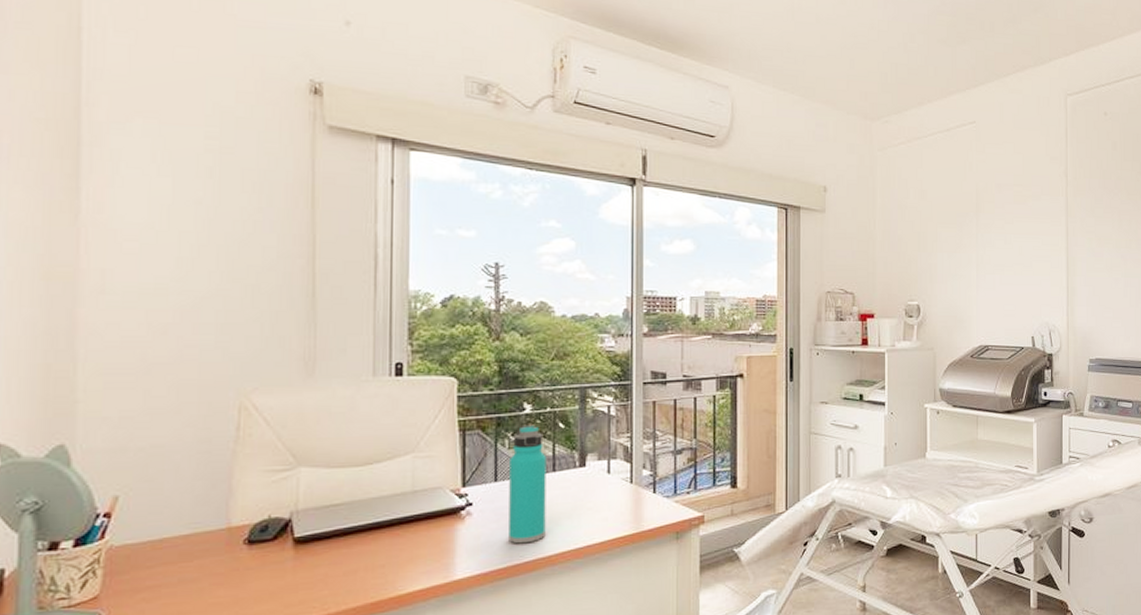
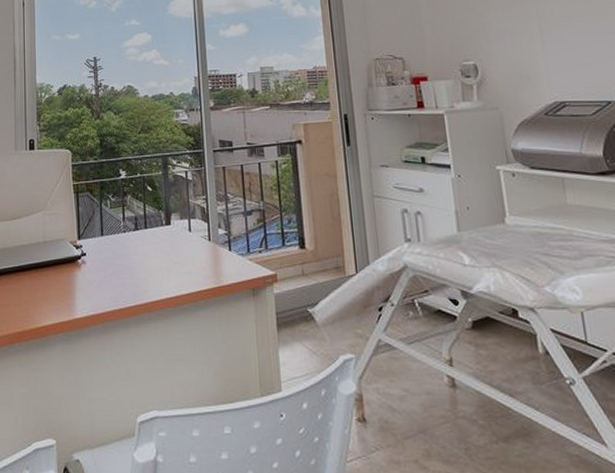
water bottle: present [509,426,547,544] -> none [111,189,142,291]

